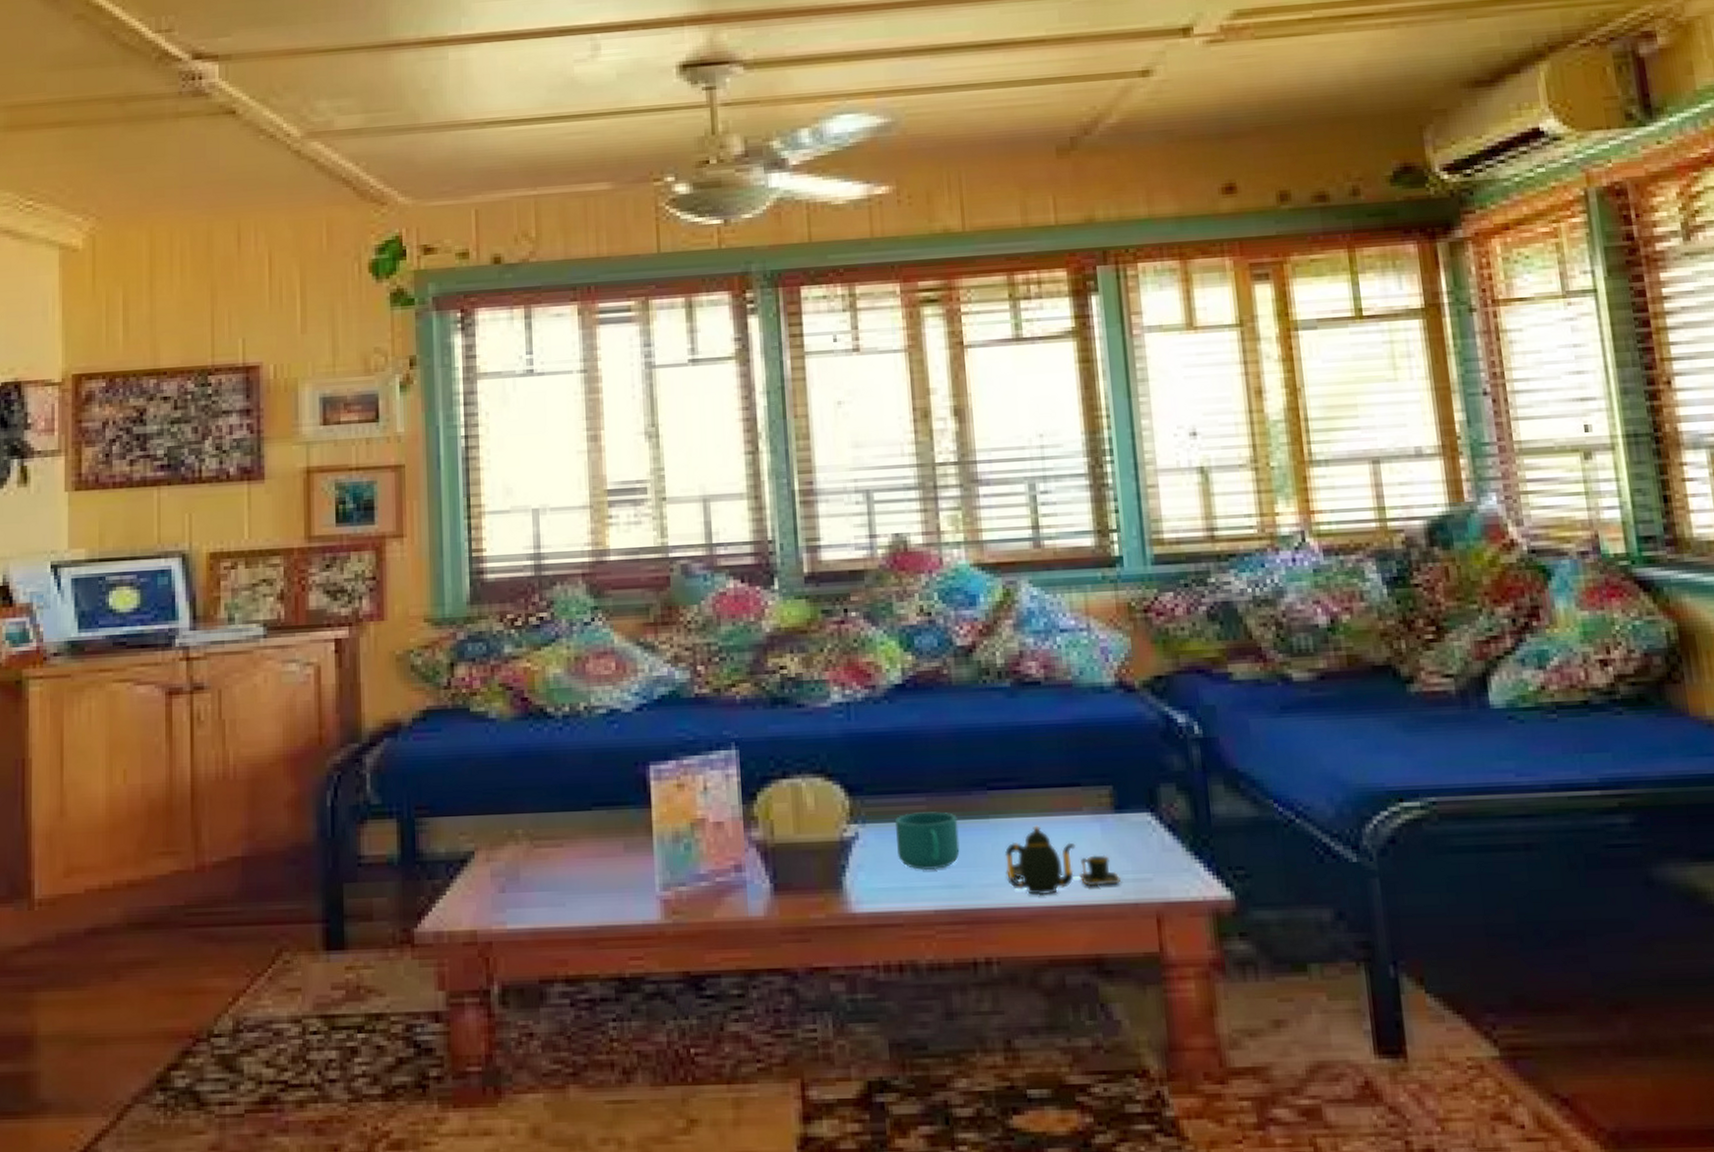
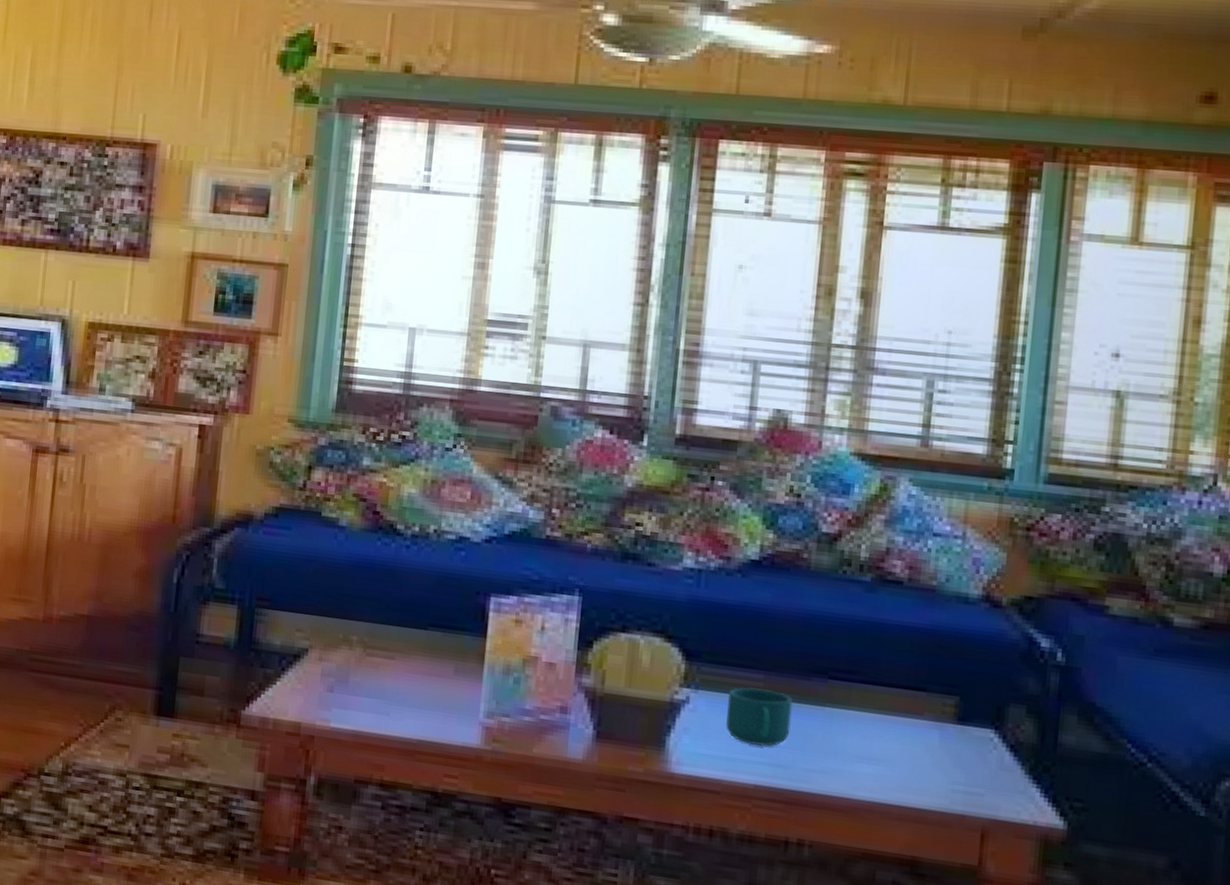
teapot: present [1005,825,1122,896] -> none [833,722,952,794]

